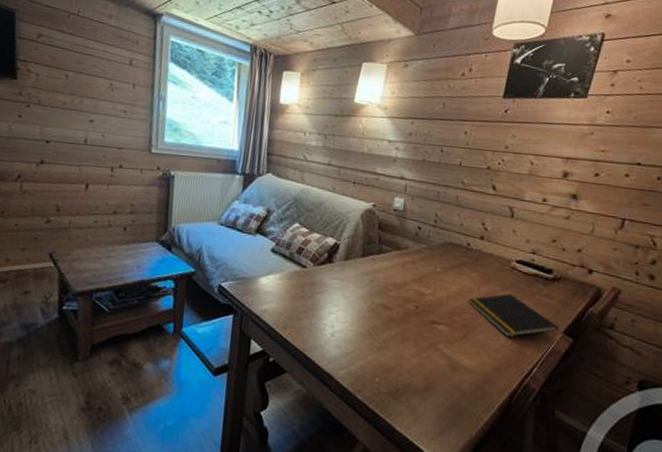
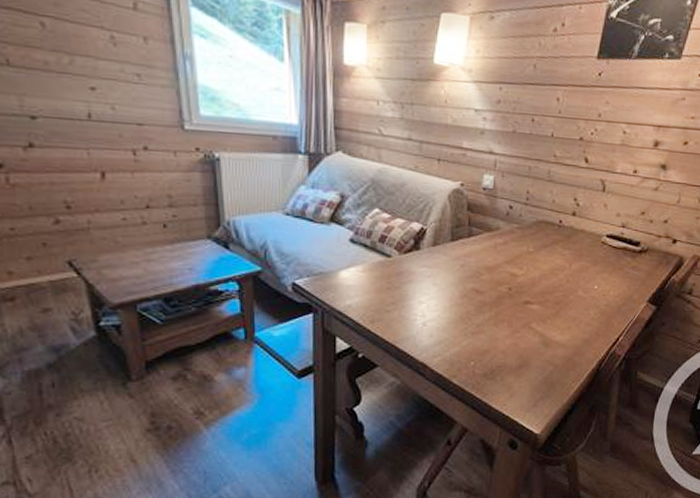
notepad: present [468,294,559,338] -> none [560,269,644,311]

